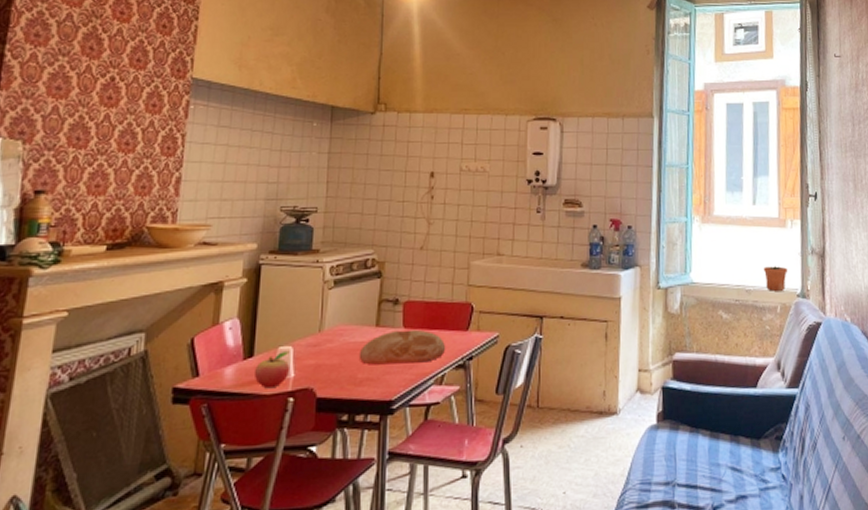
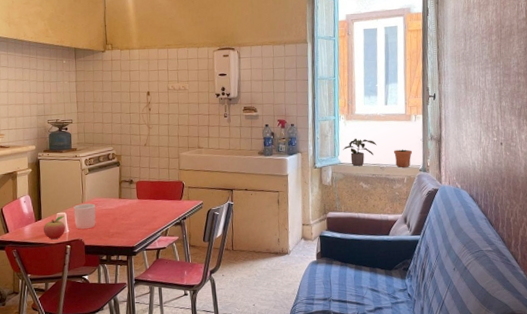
mug: none [304,333,340,373] -> present [73,203,96,230]
bread: present [358,329,446,365] -> none [109,200,168,224]
potted plant: none [696,248,742,288] -> present [343,138,377,166]

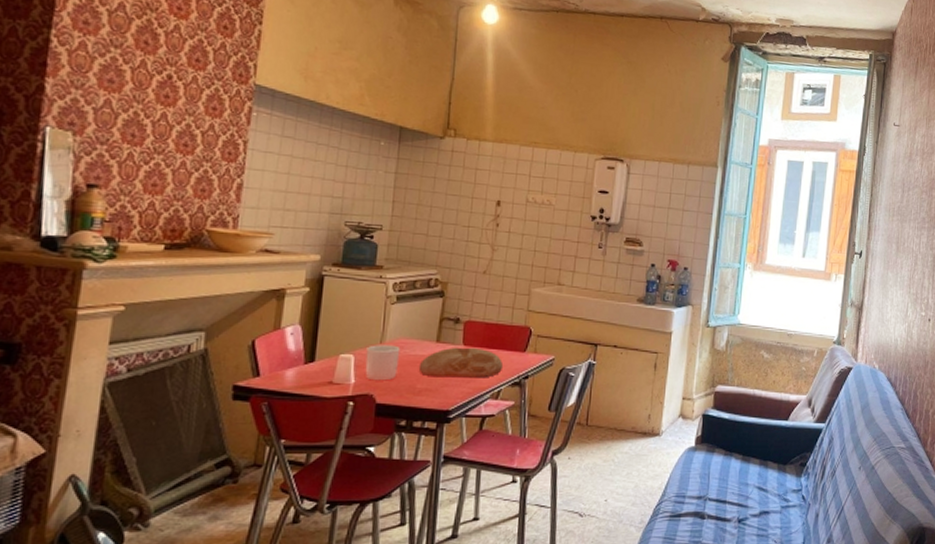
fruit: present [43,216,65,239] -> none [314,359,351,391]
bread: none [109,200,168,224] -> present [418,347,504,378]
potted plant: present [343,138,377,166] -> none [745,294,787,330]
planter: present [393,149,413,168] -> none [805,314,828,337]

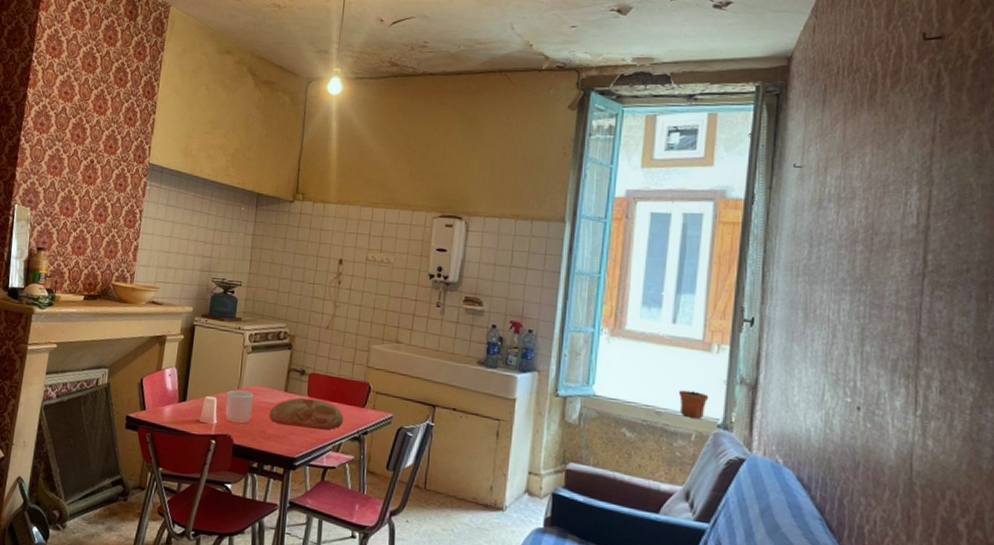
planter: none [805,314,828,337] -> present [678,390,709,418]

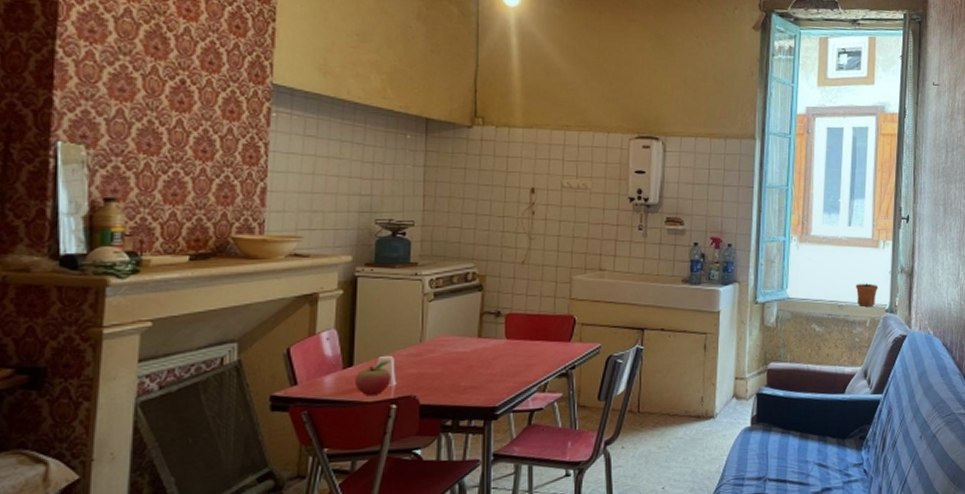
fruit: none [185,400,214,429] -> present [354,361,391,395]
mug: present [225,390,254,424] -> none [406,343,441,382]
bread: present [269,397,344,430] -> none [461,340,549,374]

